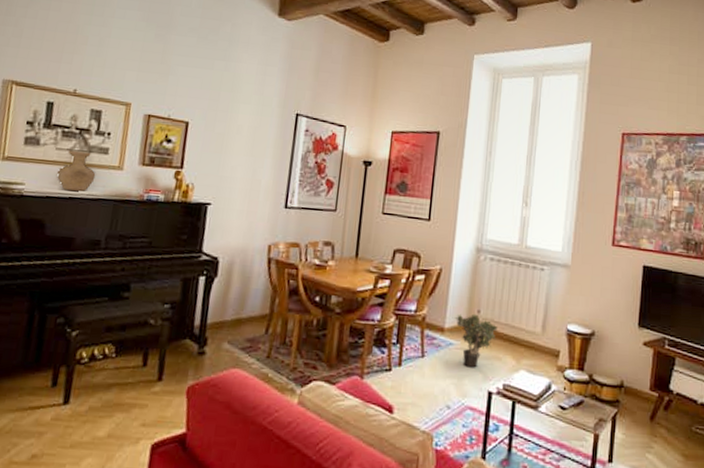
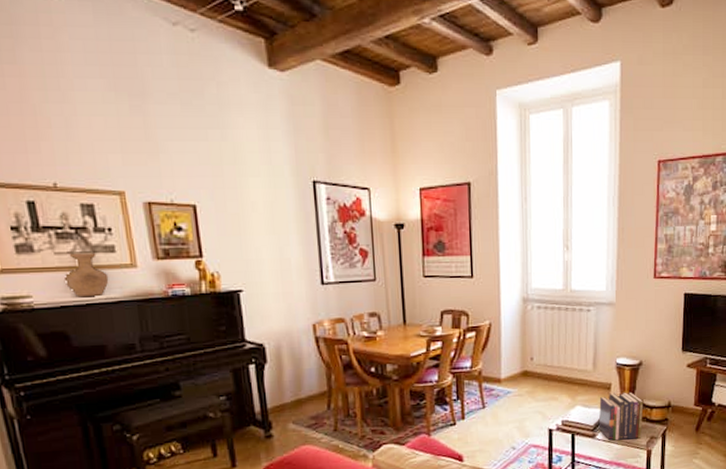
potted plant: present [454,314,498,368] -> none [509,361,551,411]
books: none [542,361,594,419] -> present [598,392,644,441]

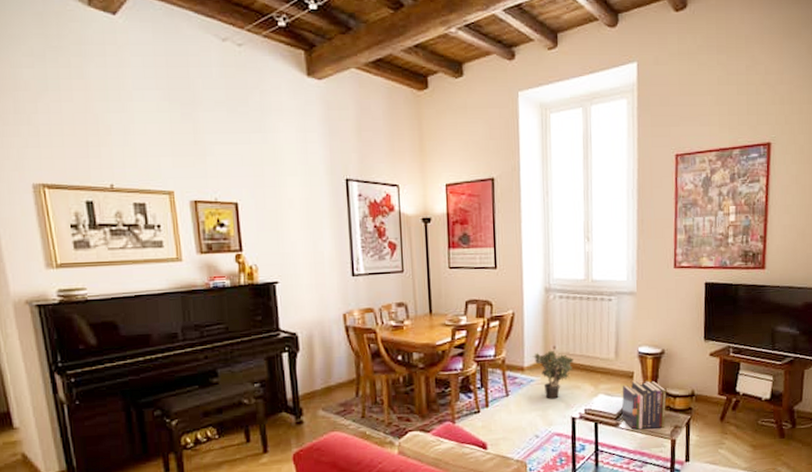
vase: present [65,253,109,298] -> none [116,248,156,290]
potted plant: none [509,361,551,411] -> present [532,350,574,399]

